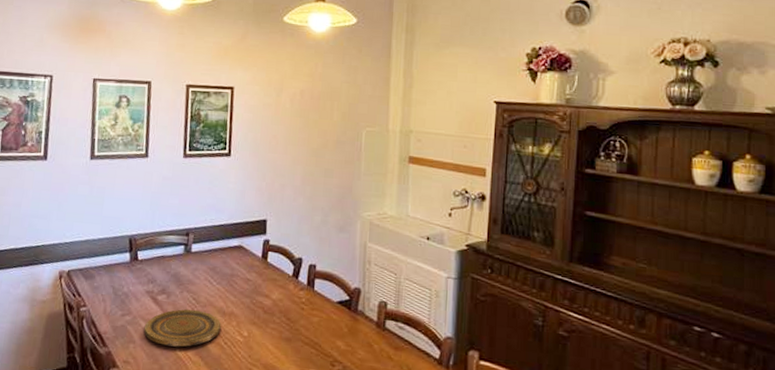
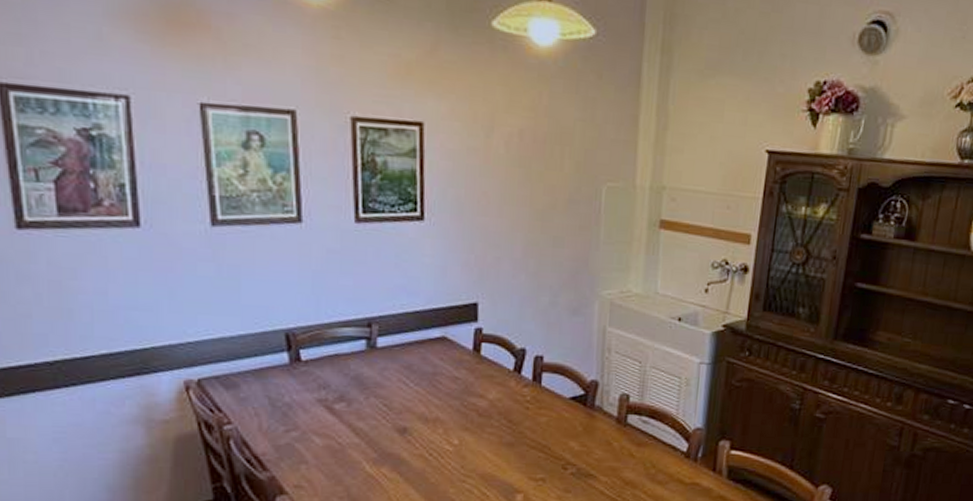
plate: present [143,309,221,347] -> none [318,417,424,464]

